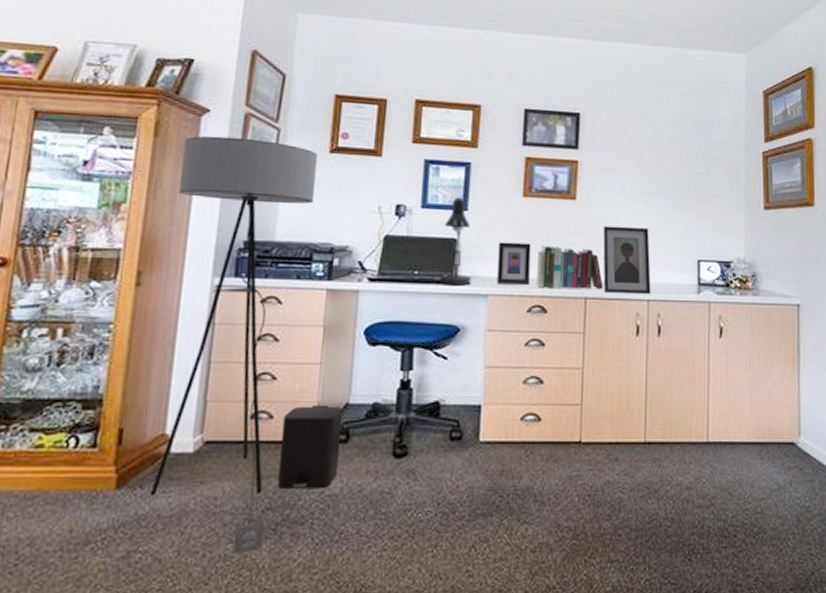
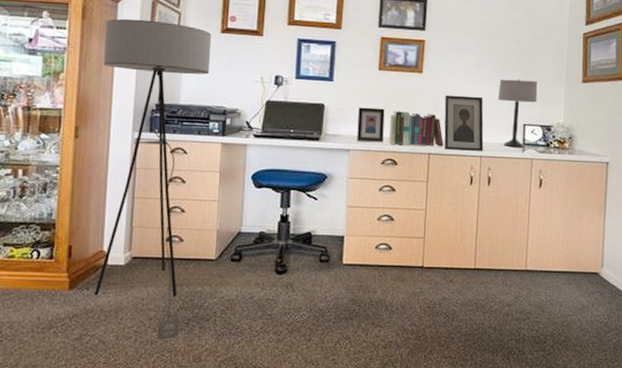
pedal bin: present [277,404,343,489] -> none [188,232,237,294]
desk lamp: present [439,197,472,286] -> none [310,70,336,142]
table lamp: none [667,205,713,289] -> present [498,79,538,148]

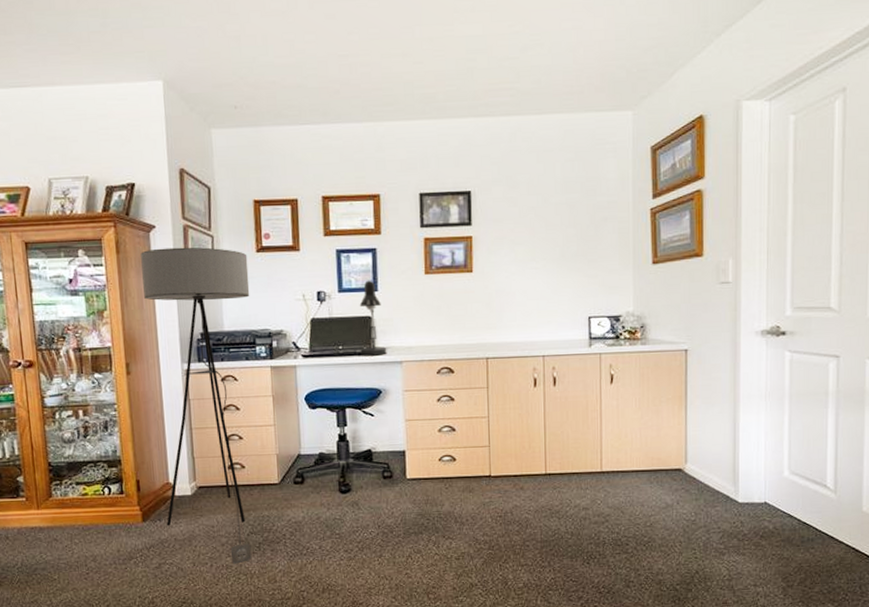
desk lamp: none [310,70,336,142] -> present [359,280,387,356]
picture frame: present [357,107,385,143] -> none [407,314,437,353]
books: present [389,110,444,147] -> none [442,314,502,352]
picture frame: present [444,95,484,152] -> none [499,291,546,353]
table lamp: present [498,79,538,148] -> none [558,267,602,344]

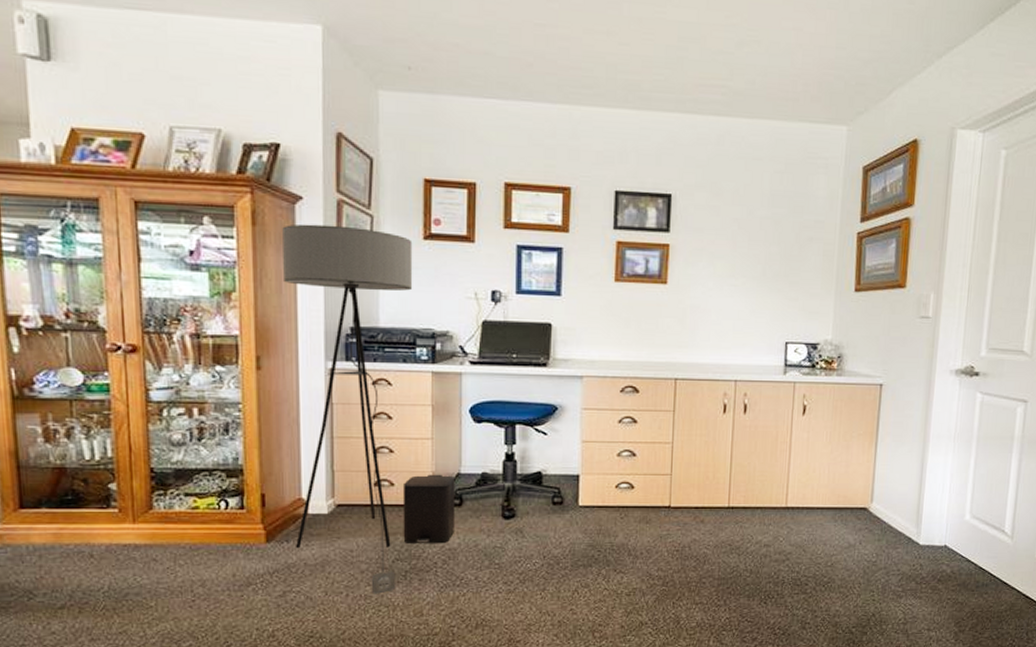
pedal bin: none [252,456,299,518] -> present [402,474,456,543]
desk lamp: present [359,280,387,356] -> none [537,282,567,368]

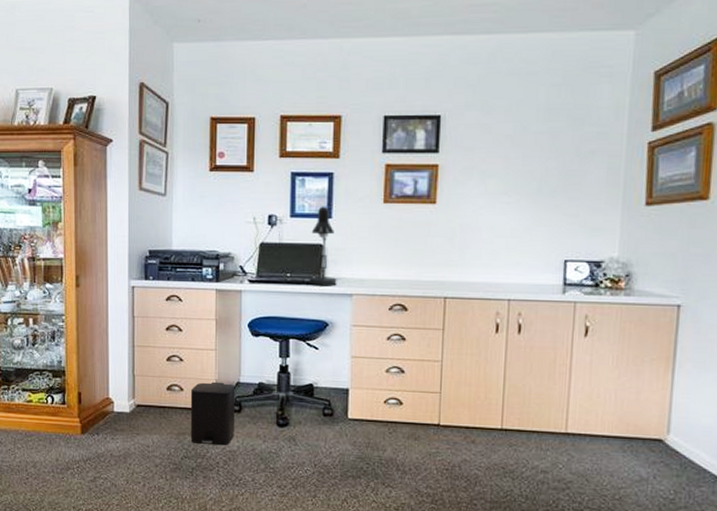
floor lamp: present [282,224,413,594] -> none [97,162,200,487]
desk lamp: none [537,282,567,368] -> present [309,206,337,286]

